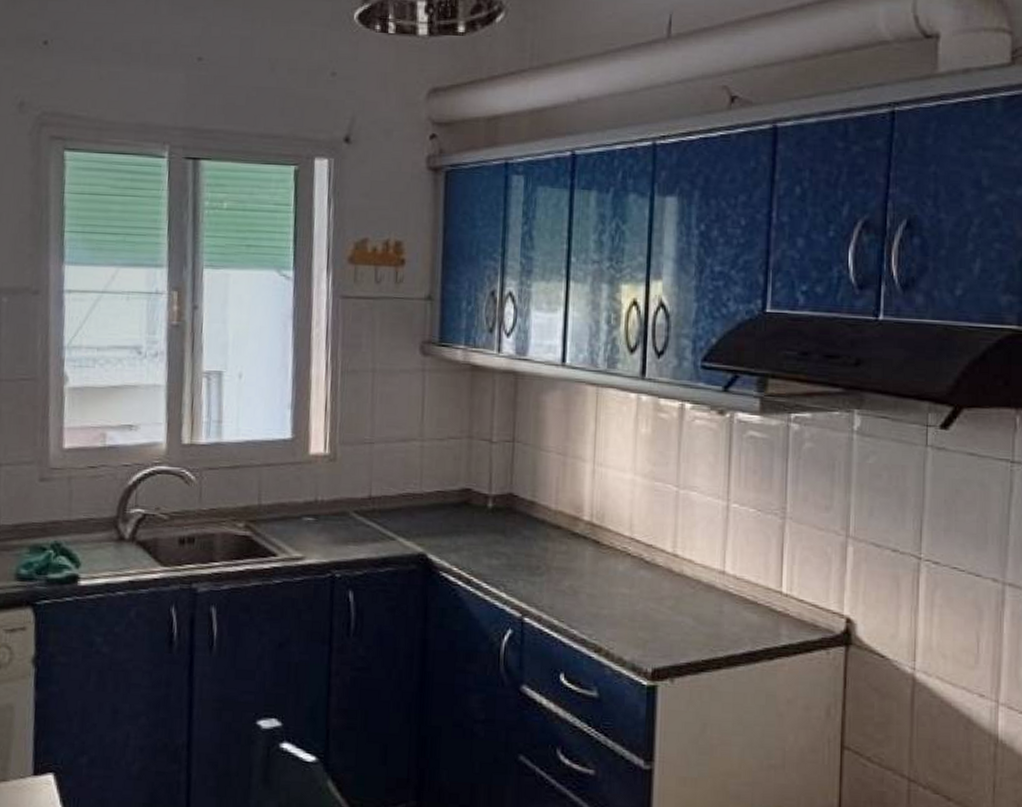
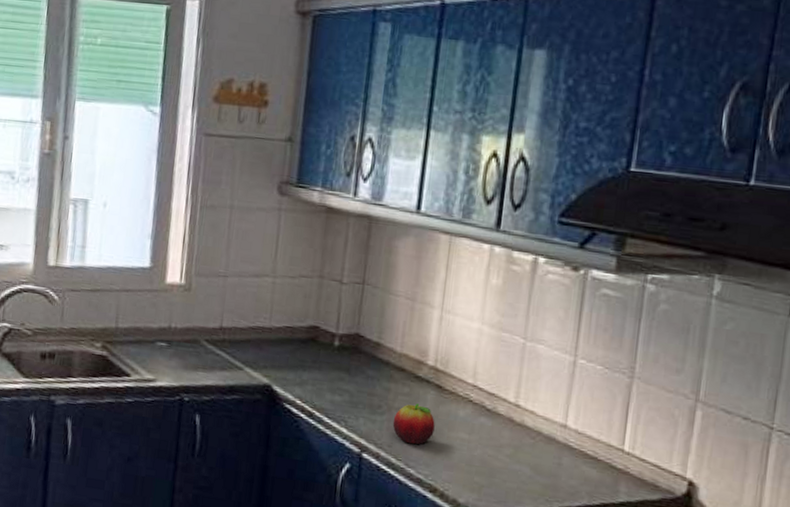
fruit: none [552,561,595,604] -> present [392,403,435,445]

